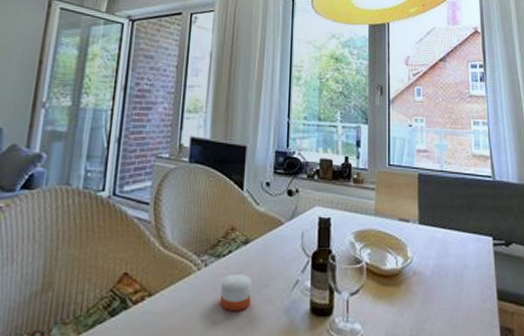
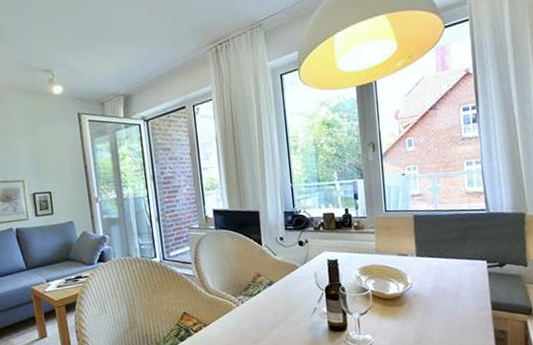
candle: present [219,273,252,312] -> none [256,306,281,333]

